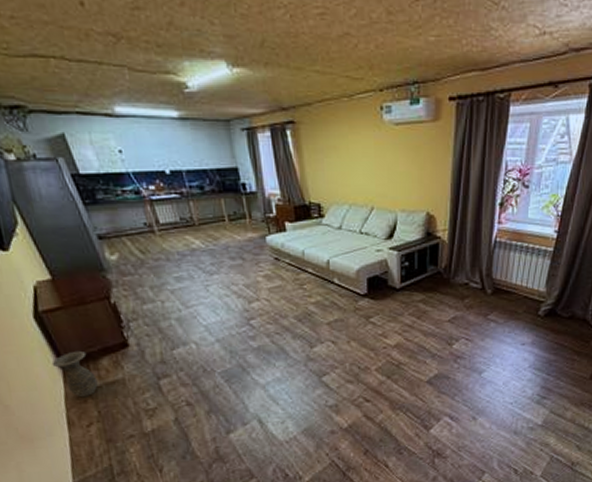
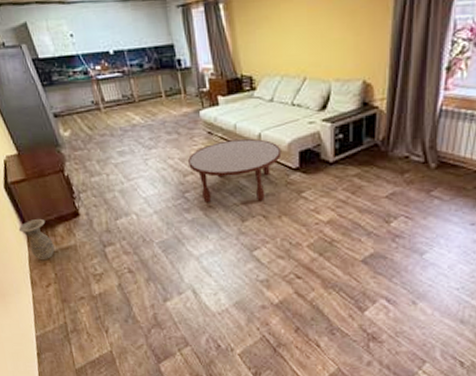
coffee table: none [254,266,350,330] -> present [188,139,282,203]

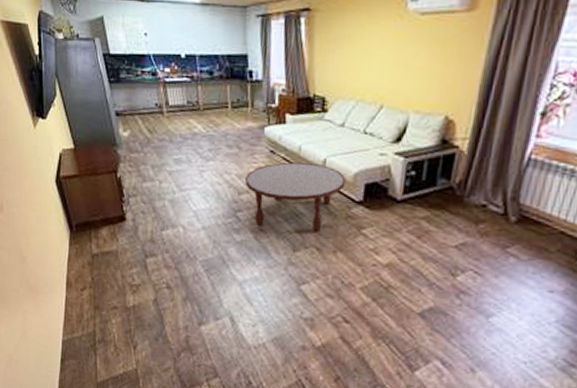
ceramic jug: present [18,218,55,261] -> none [62,217,96,262]

